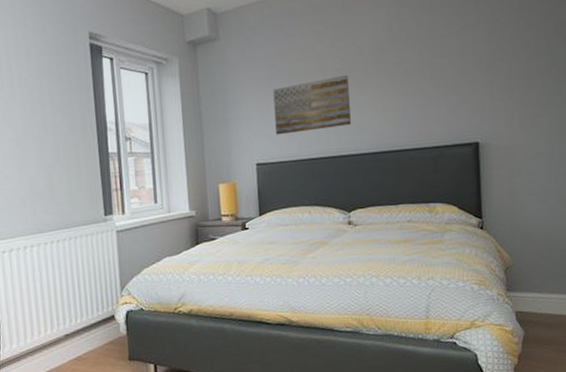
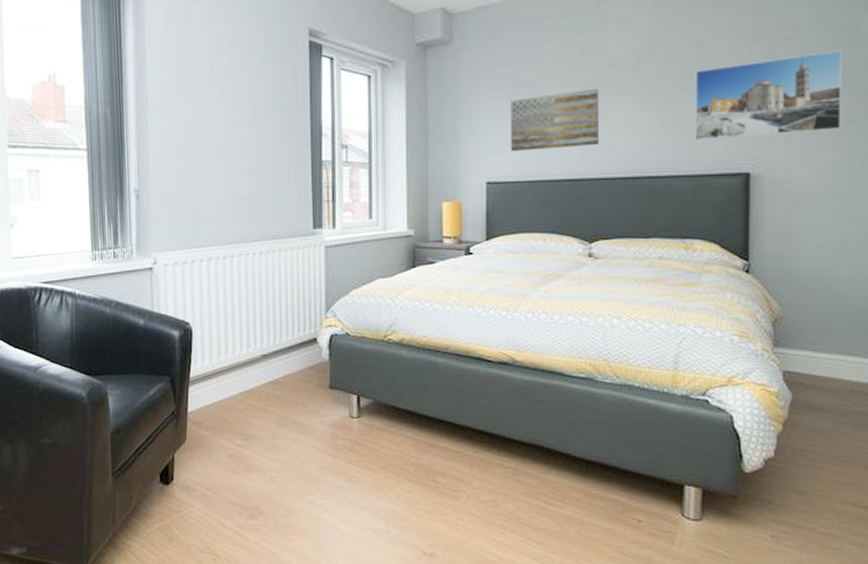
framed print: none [428,31,551,117] -> present [695,49,843,141]

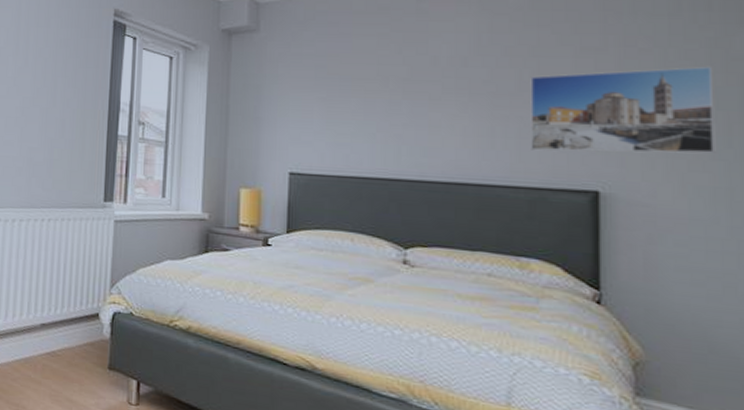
wall art: present [511,88,600,152] -> none [318,86,418,146]

